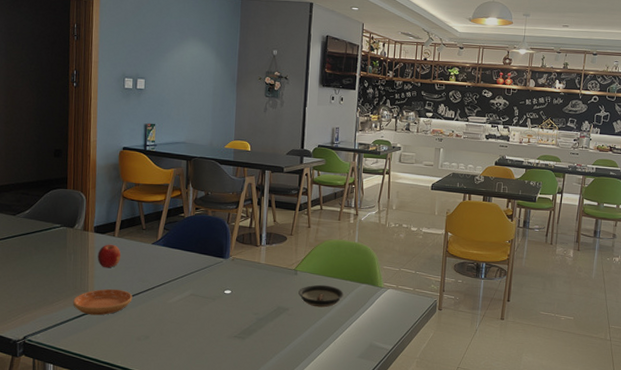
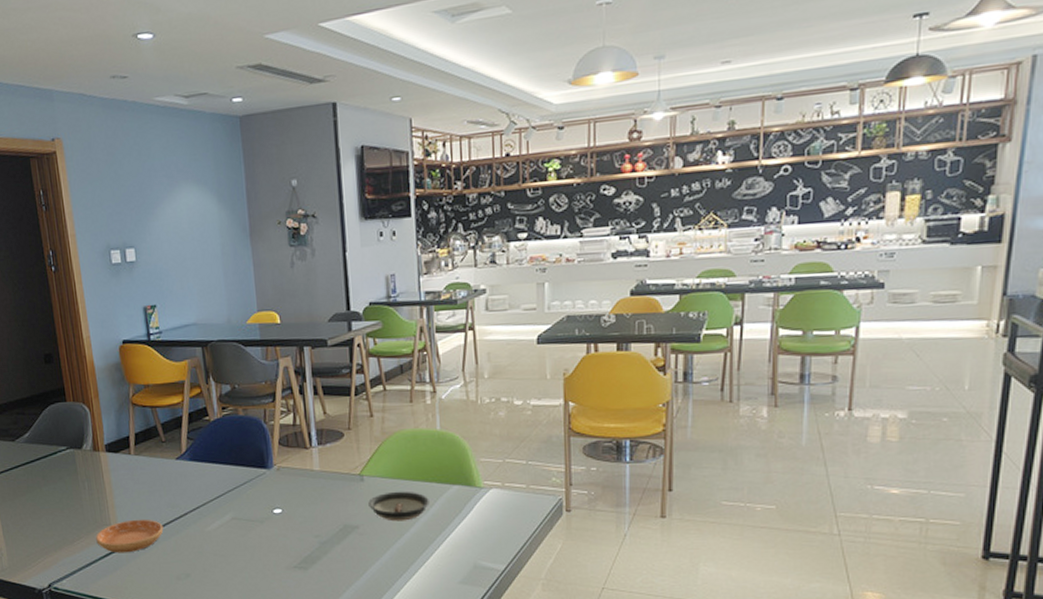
fruit: present [97,244,121,268] -> none [114,464,142,495]

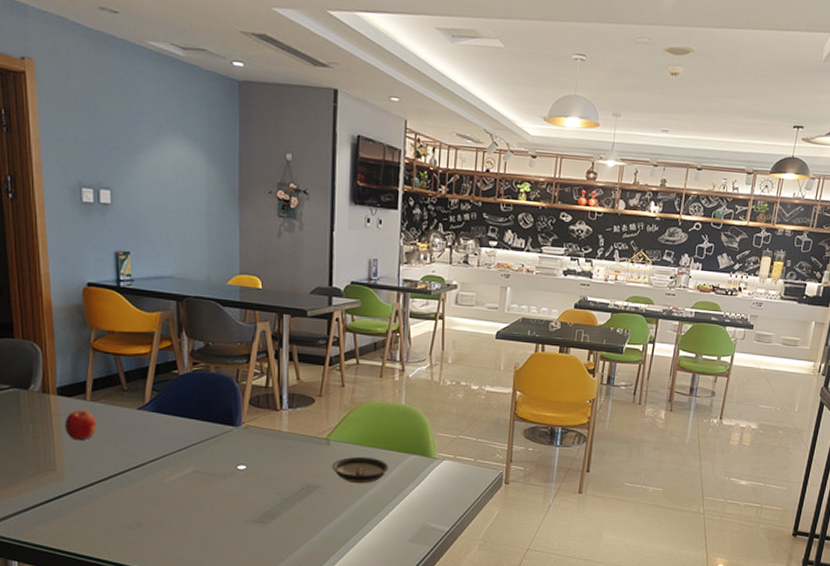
saucer: present [96,519,164,553] -> none [37,466,117,500]
fruit: none [114,464,142,495] -> present [65,410,97,441]

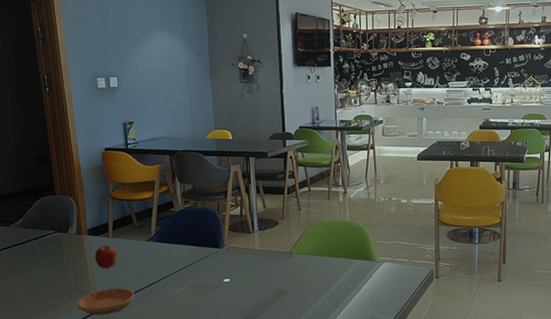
saucer: none [37,466,117,500] -> present [77,288,135,315]
saucer: present [332,456,389,484] -> none [296,264,341,287]

